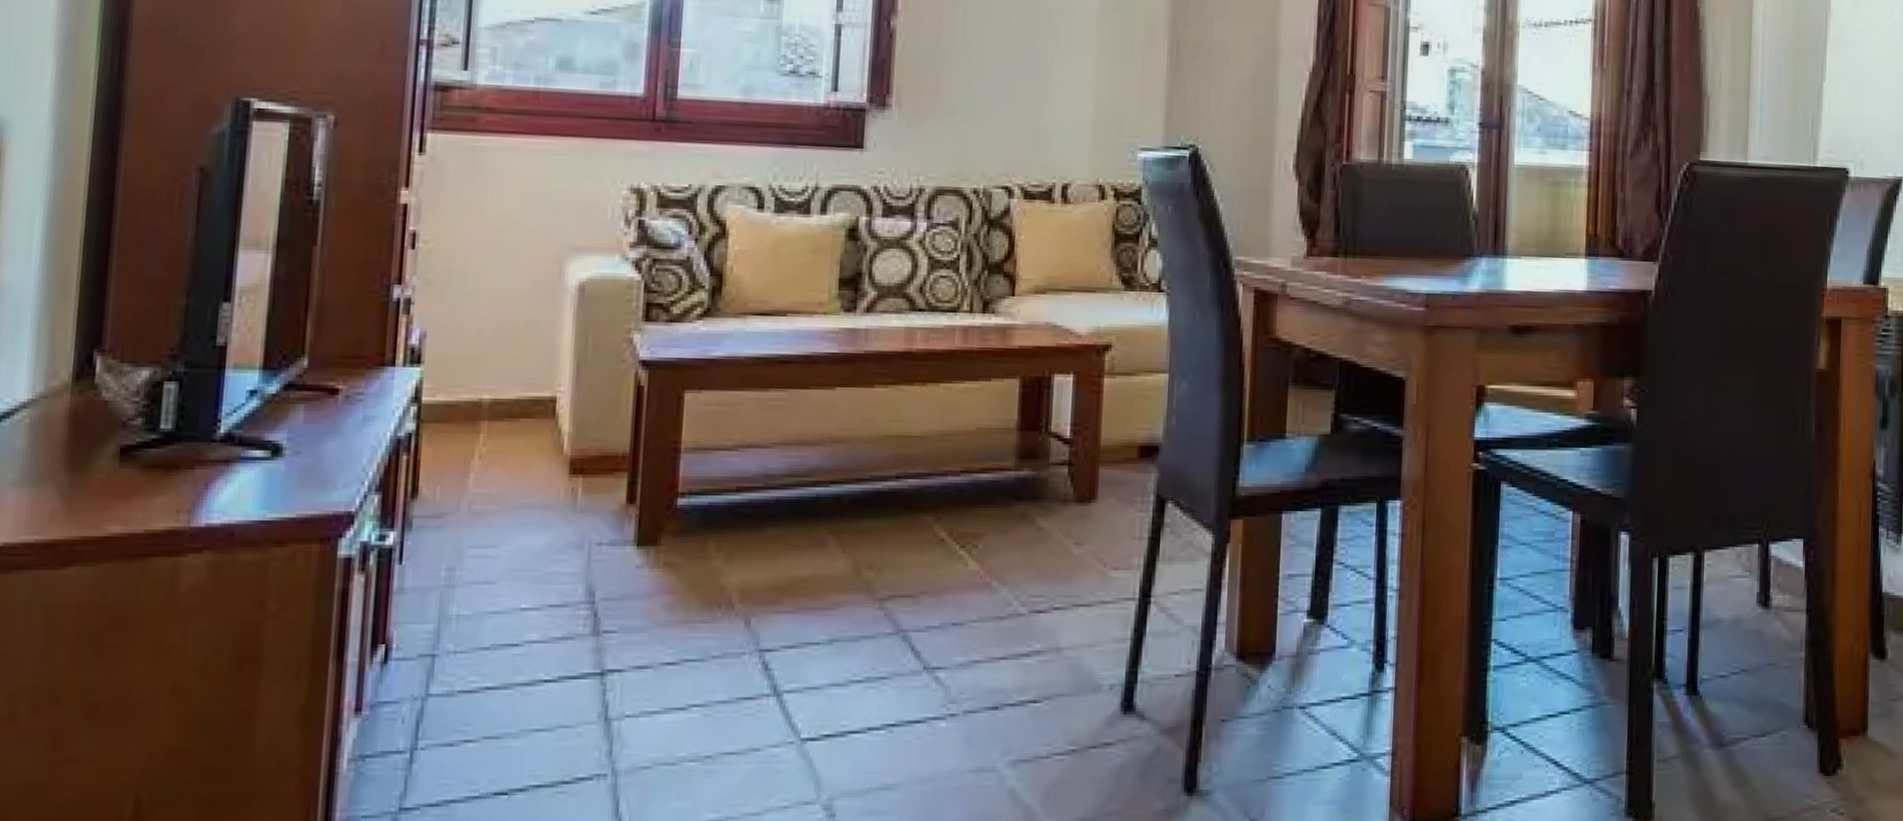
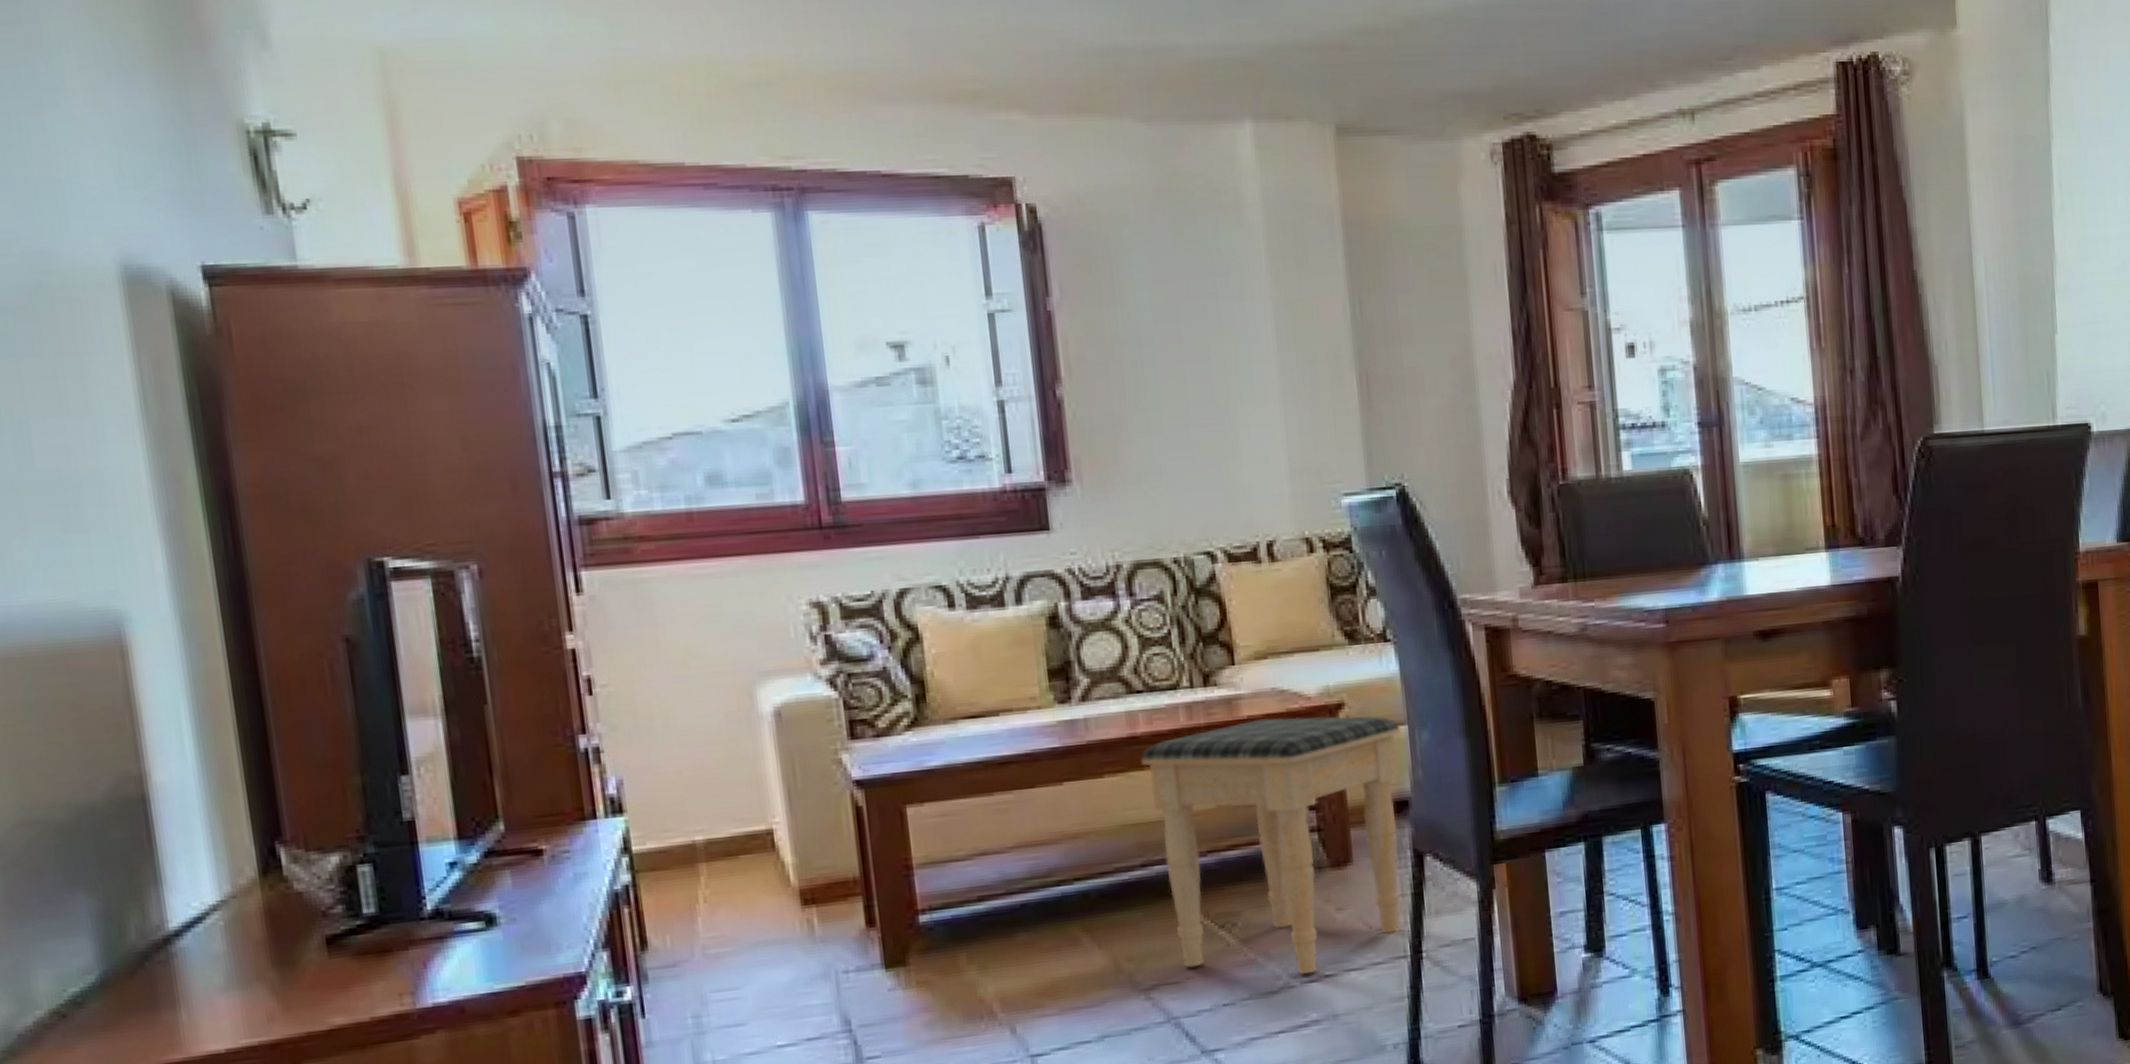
footstool: none [912,350,1162,604] -> present [1140,715,1402,974]

